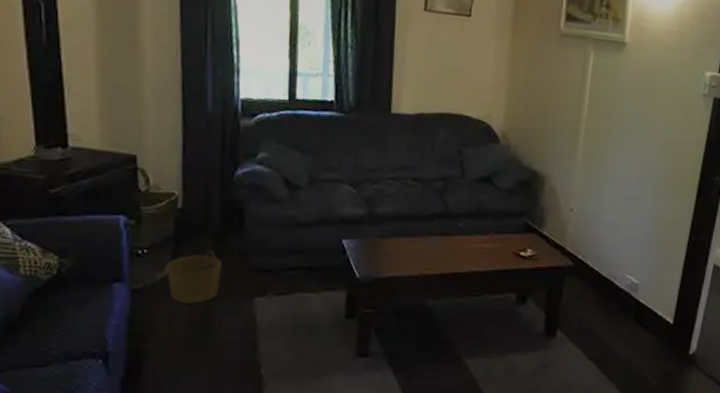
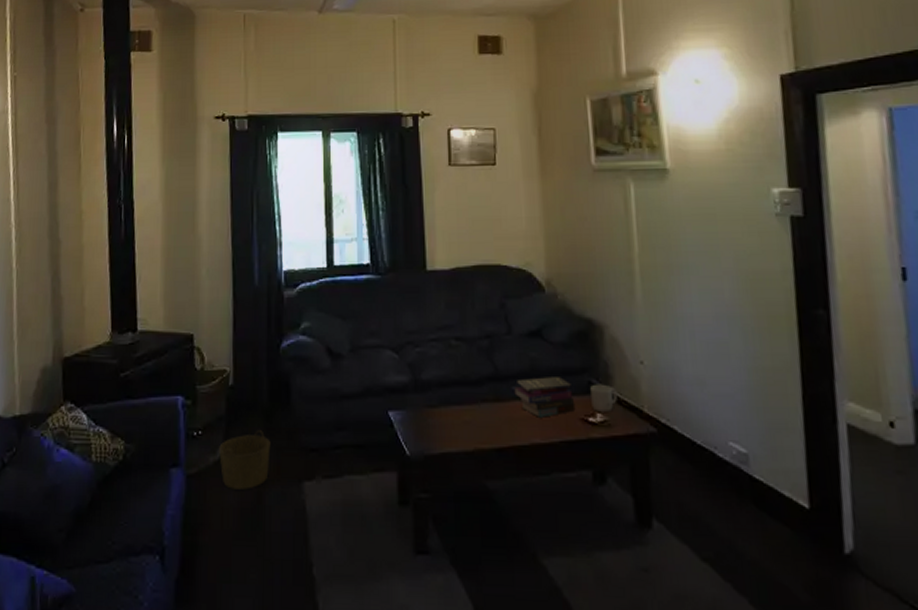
books: none [460,217,511,251] -> present [514,377,576,418]
mug: none [524,225,547,248] -> present [590,384,617,412]

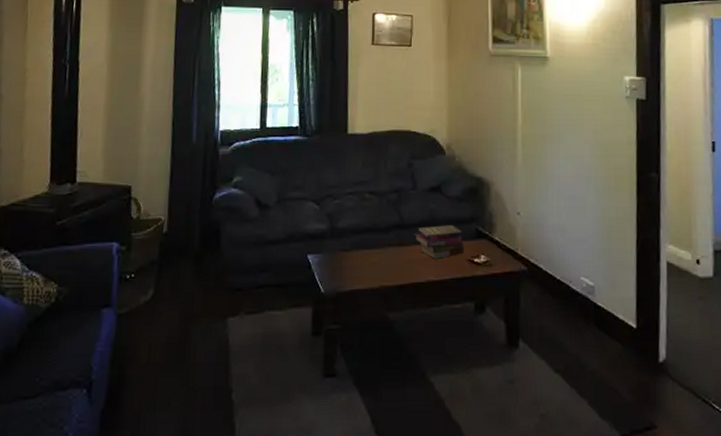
basket: present [219,430,271,490] -> none [150,273,200,326]
mug: present [590,384,617,412] -> none [477,231,498,254]

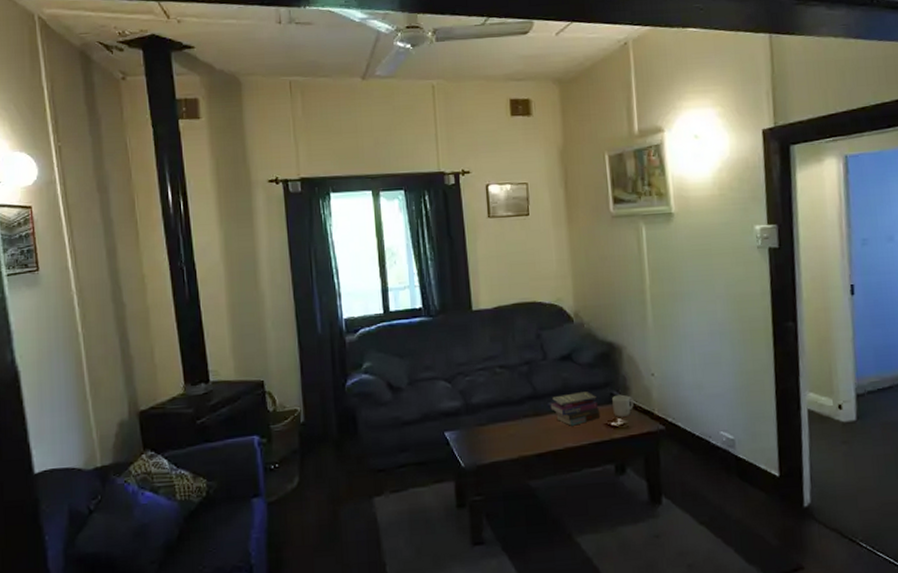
mug: none [477,231,498,254] -> present [612,394,634,417]

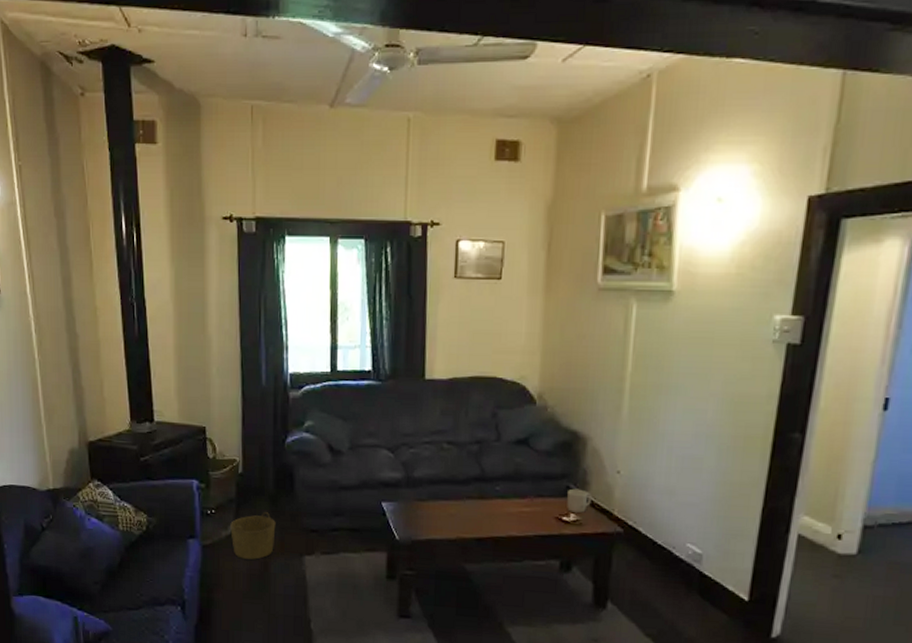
basket: none [295,458,343,511] -> present [230,512,276,560]
books: present [550,392,601,426] -> none [497,480,552,515]

